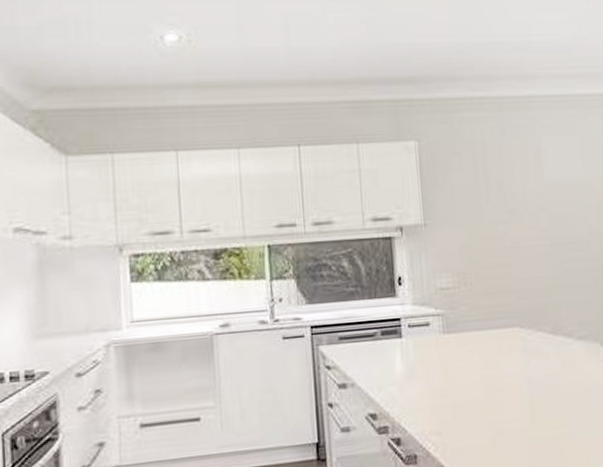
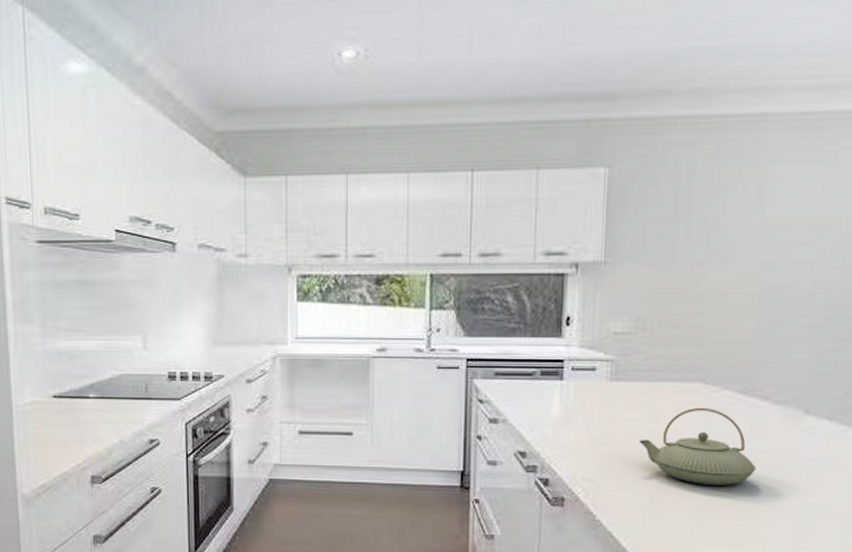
teapot: none [474,349,572,423] -> present [639,407,756,486]

